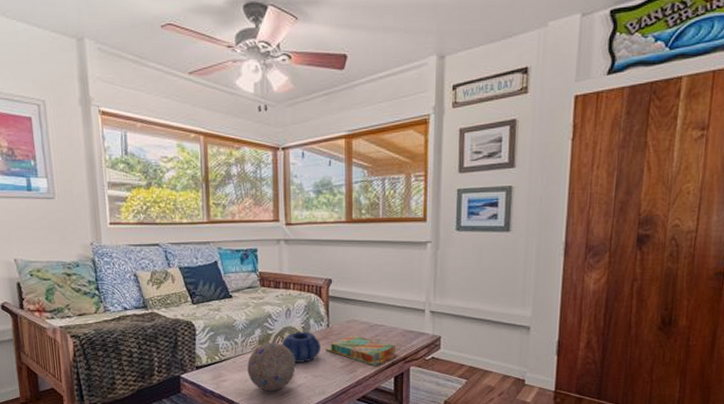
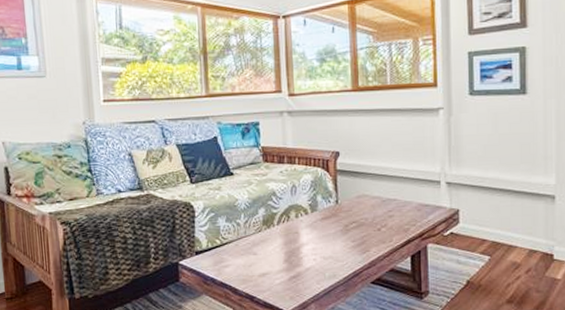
decorative ball: present [247,342,296,392] -> none [251,221,304,277]
decorative bowl: present [281,331,321,363] -> none [287,209,330,244]
board game: present [325,335,396,366] -> none [335,211,412,245]

